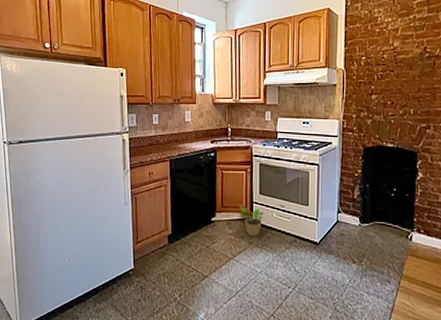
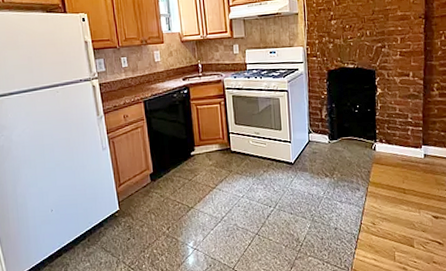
potted plant: present [240,205,264,236] -> none [217,137,241,164]

